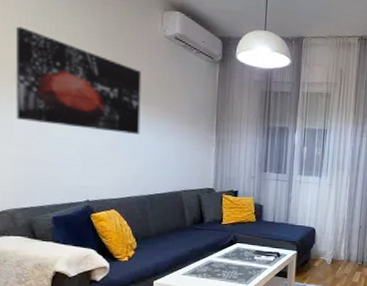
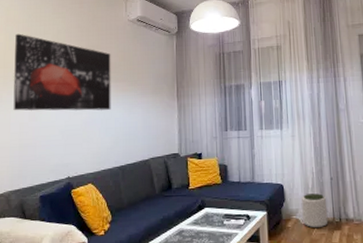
plant pot: none [329,238,353,269] -> present [302,193,328,228]

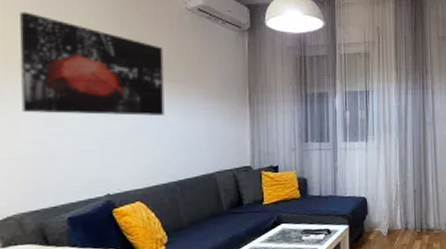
plant pot: present [302,193,328,228] -> none [385,205,410,239]

